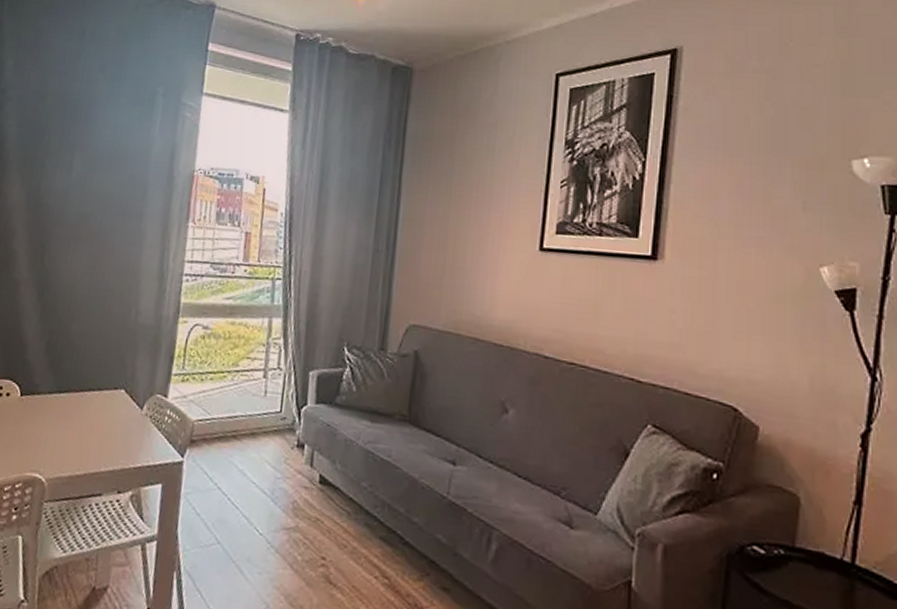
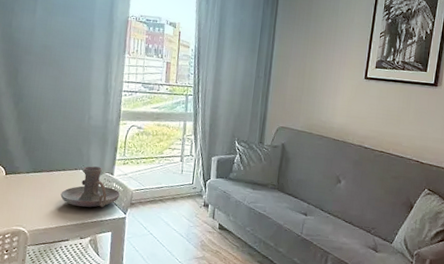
candle holder: none [93,383,177,446] -> present [60,166,121,208]

